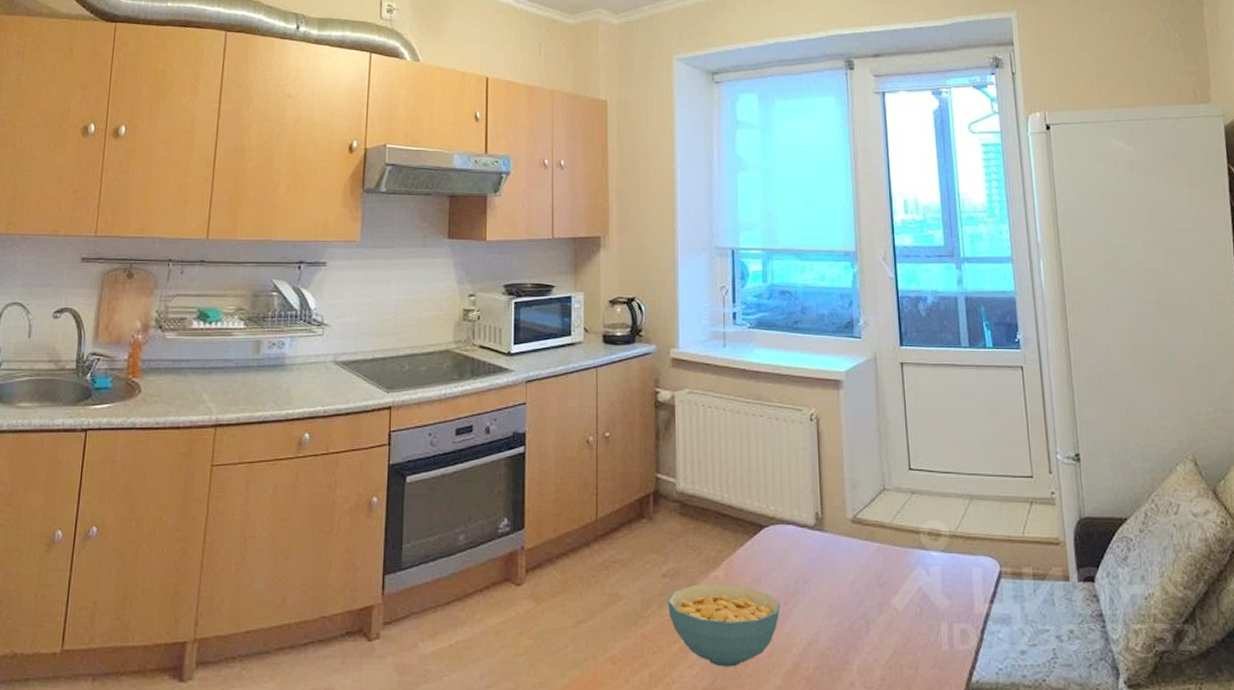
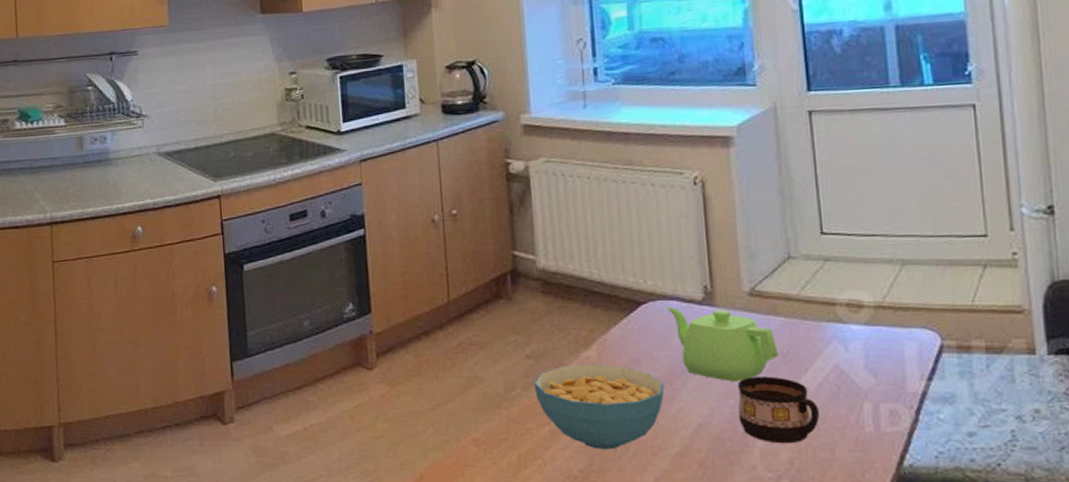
teapot: none [785,530,874,602] -> present [667,306,778,381]
cup: none [841,597,907,661] -> present [738,376,821,444]

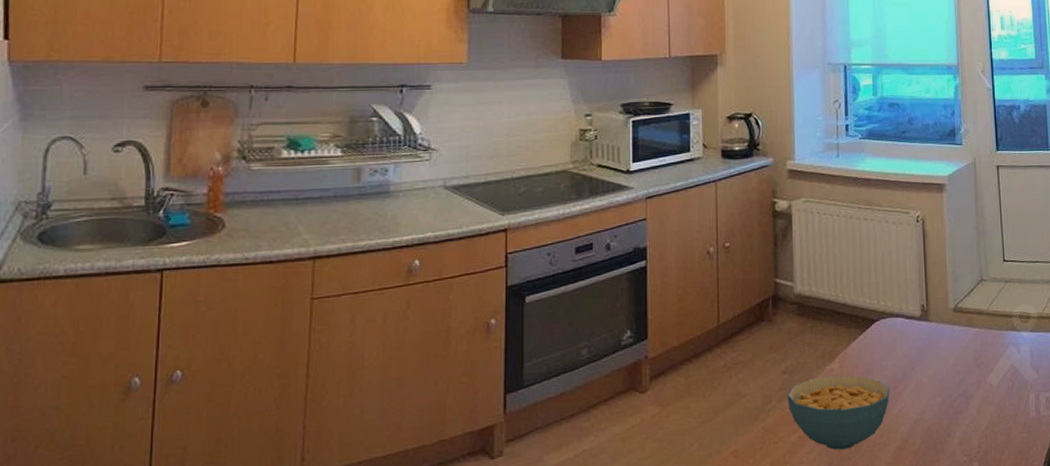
teapot: present [667,306,778,381] -> none [894,323,973,383]
cup: present [738,376,821,444] -> none [944,376,1001,432]

